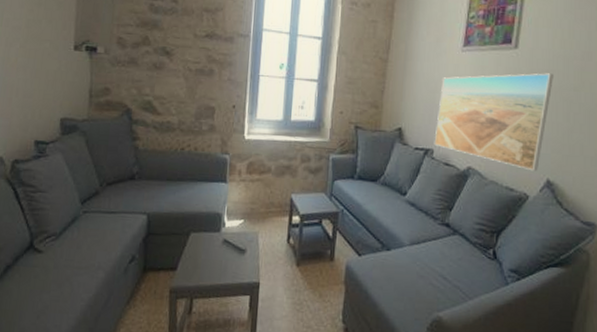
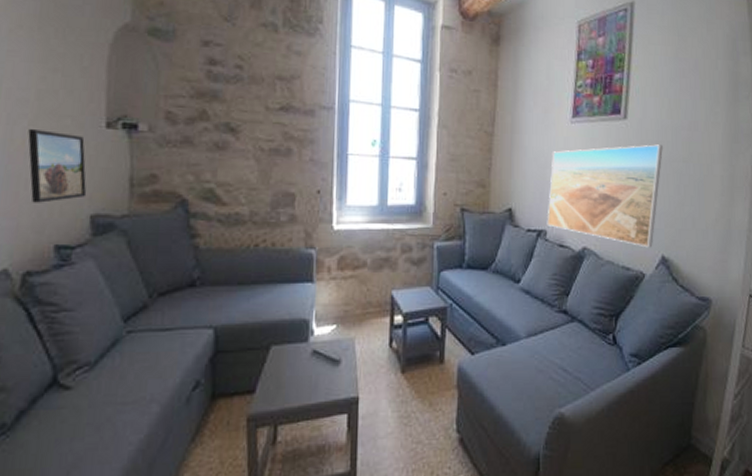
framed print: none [19,49,59,108] -> present [28,128,87,203]

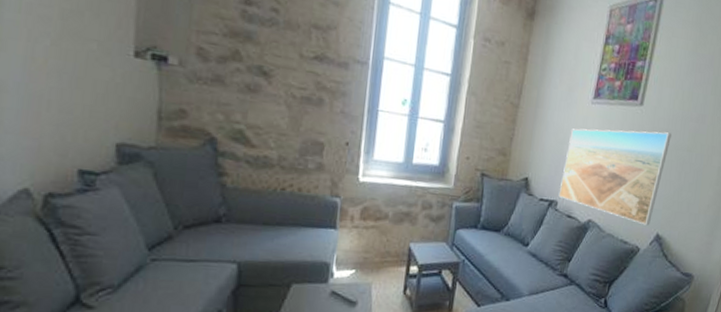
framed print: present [28,128,87,203] -> none [50,48,113,127]

